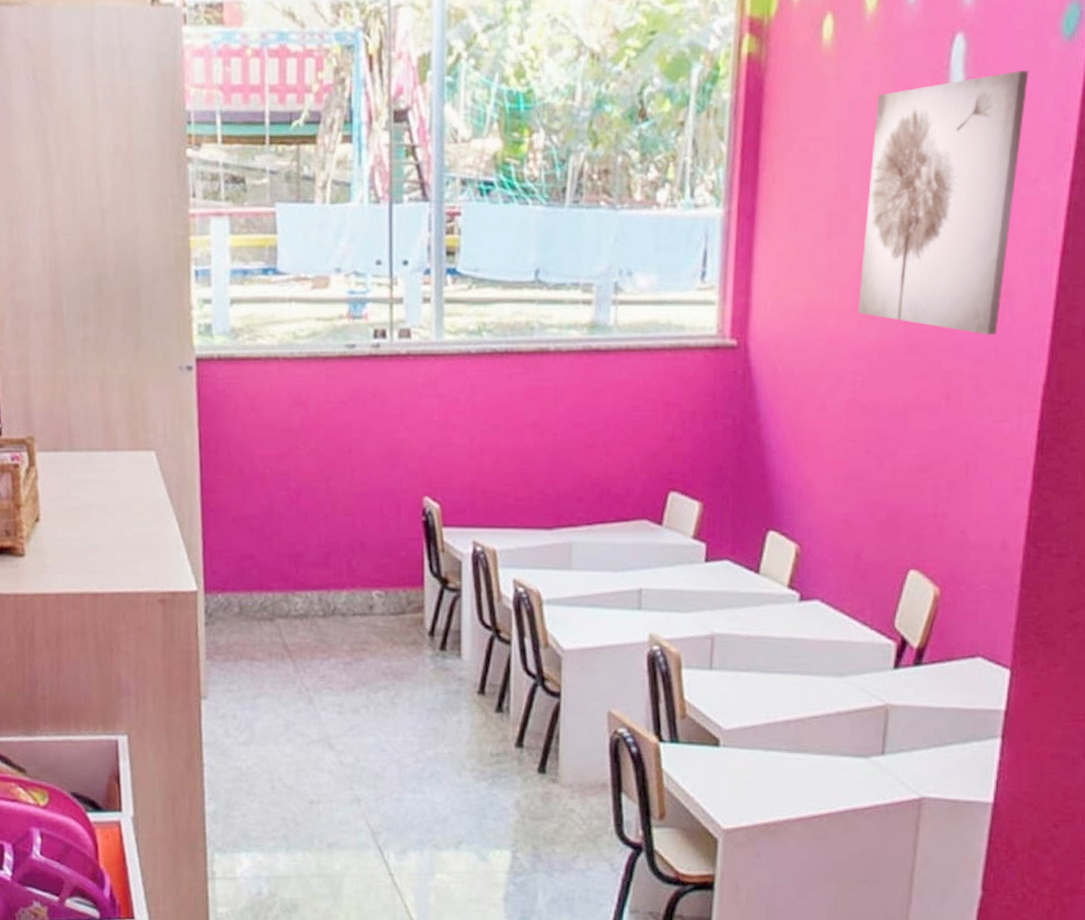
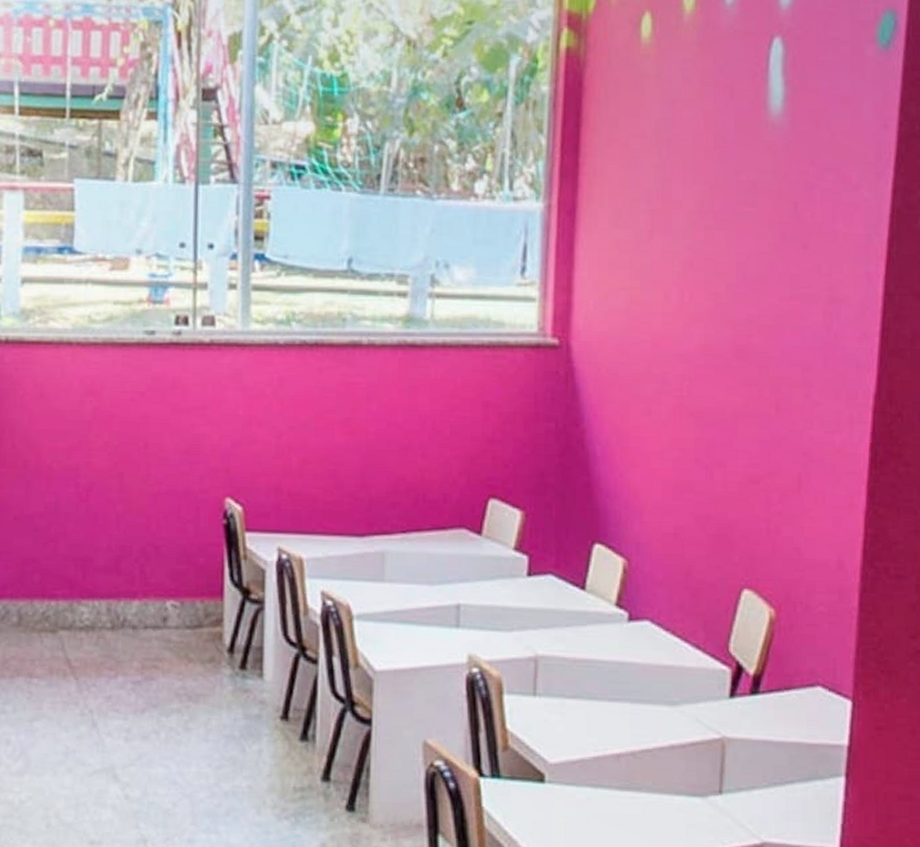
wall art: present [858,69,1029,336] -> none [683,75,847,343]

